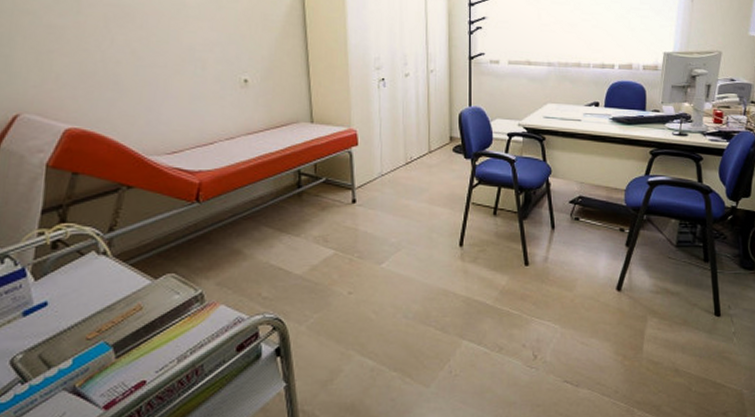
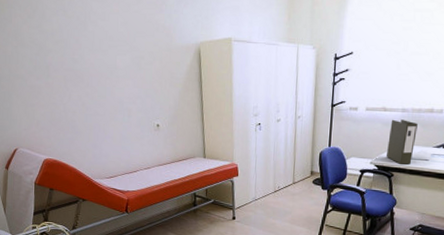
binder: none [536,74,566,127] -> present [387,119,418,165]

